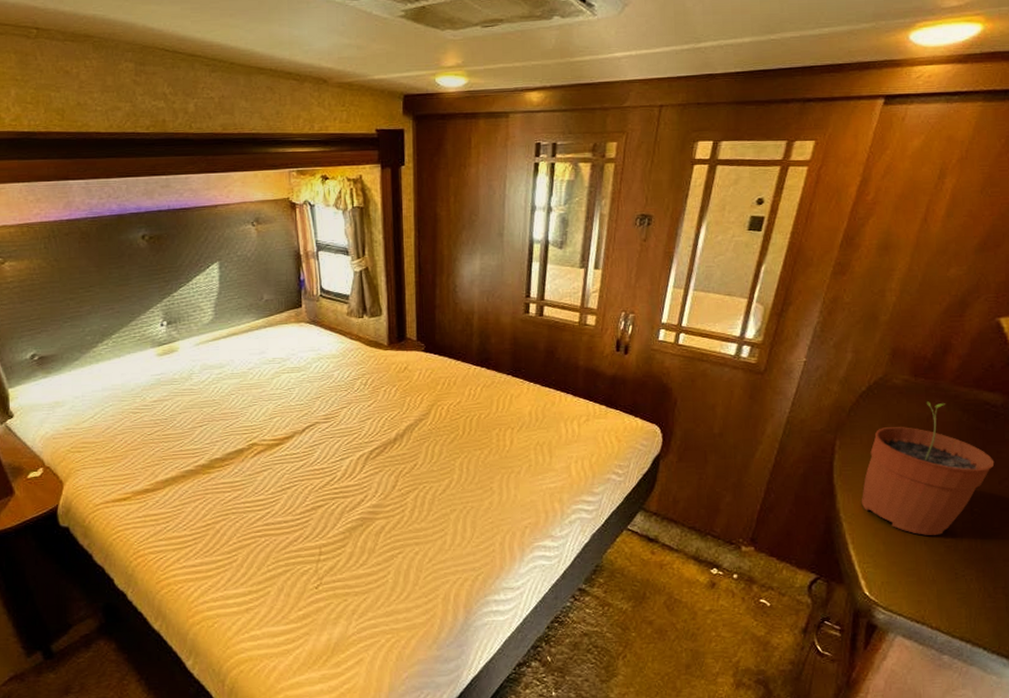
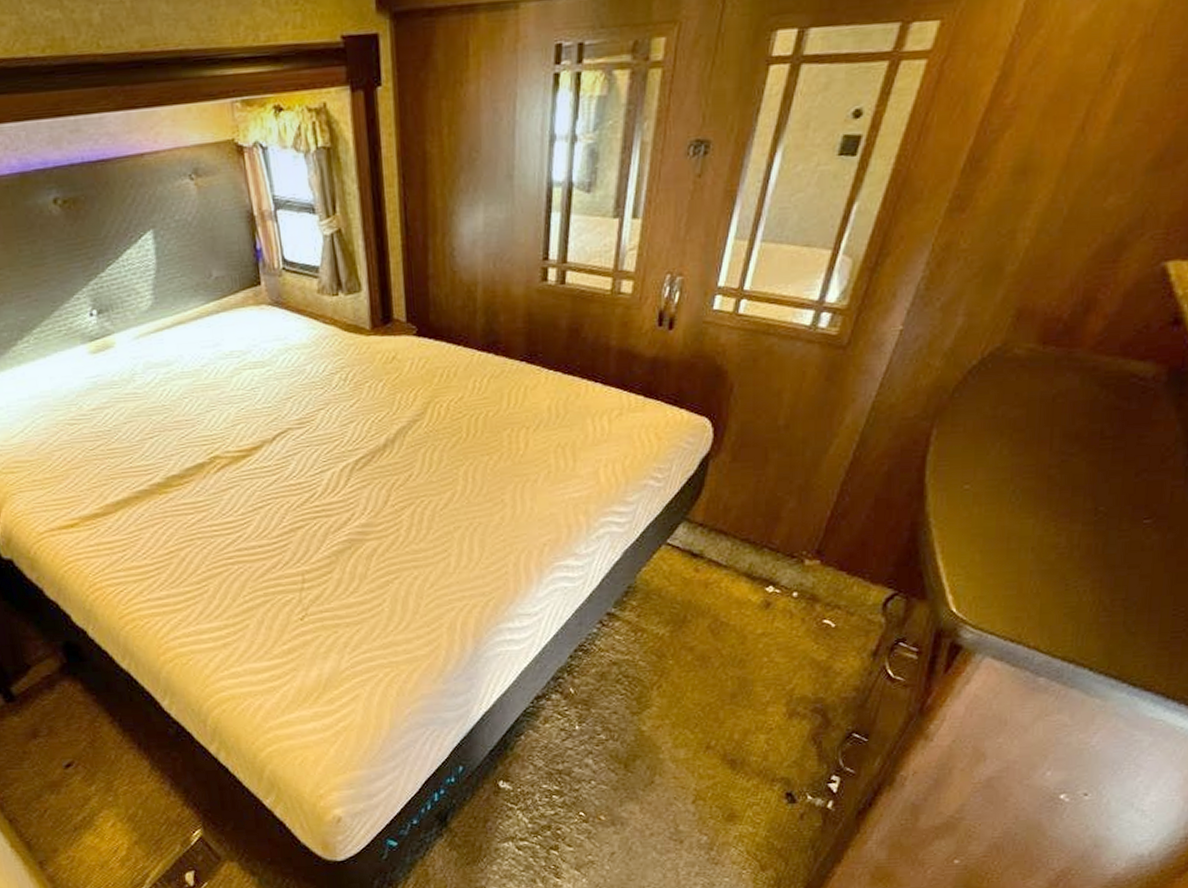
plant pot: present [861,400,995,535] -> none [957,374,1134,541]

